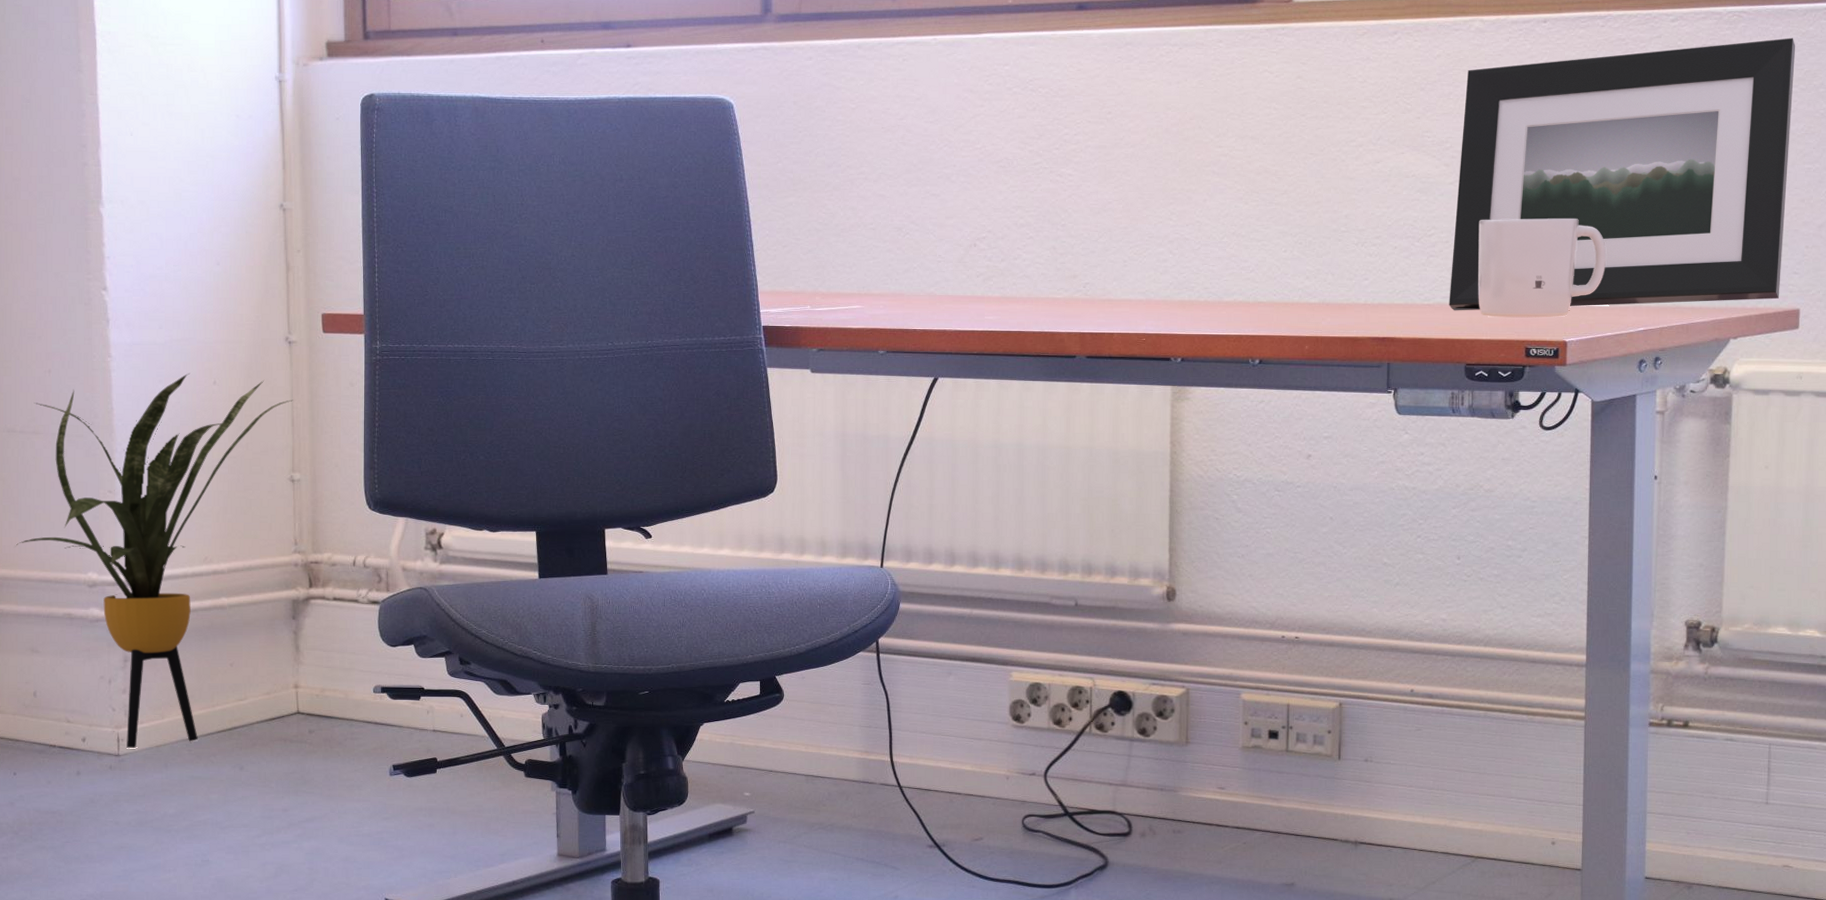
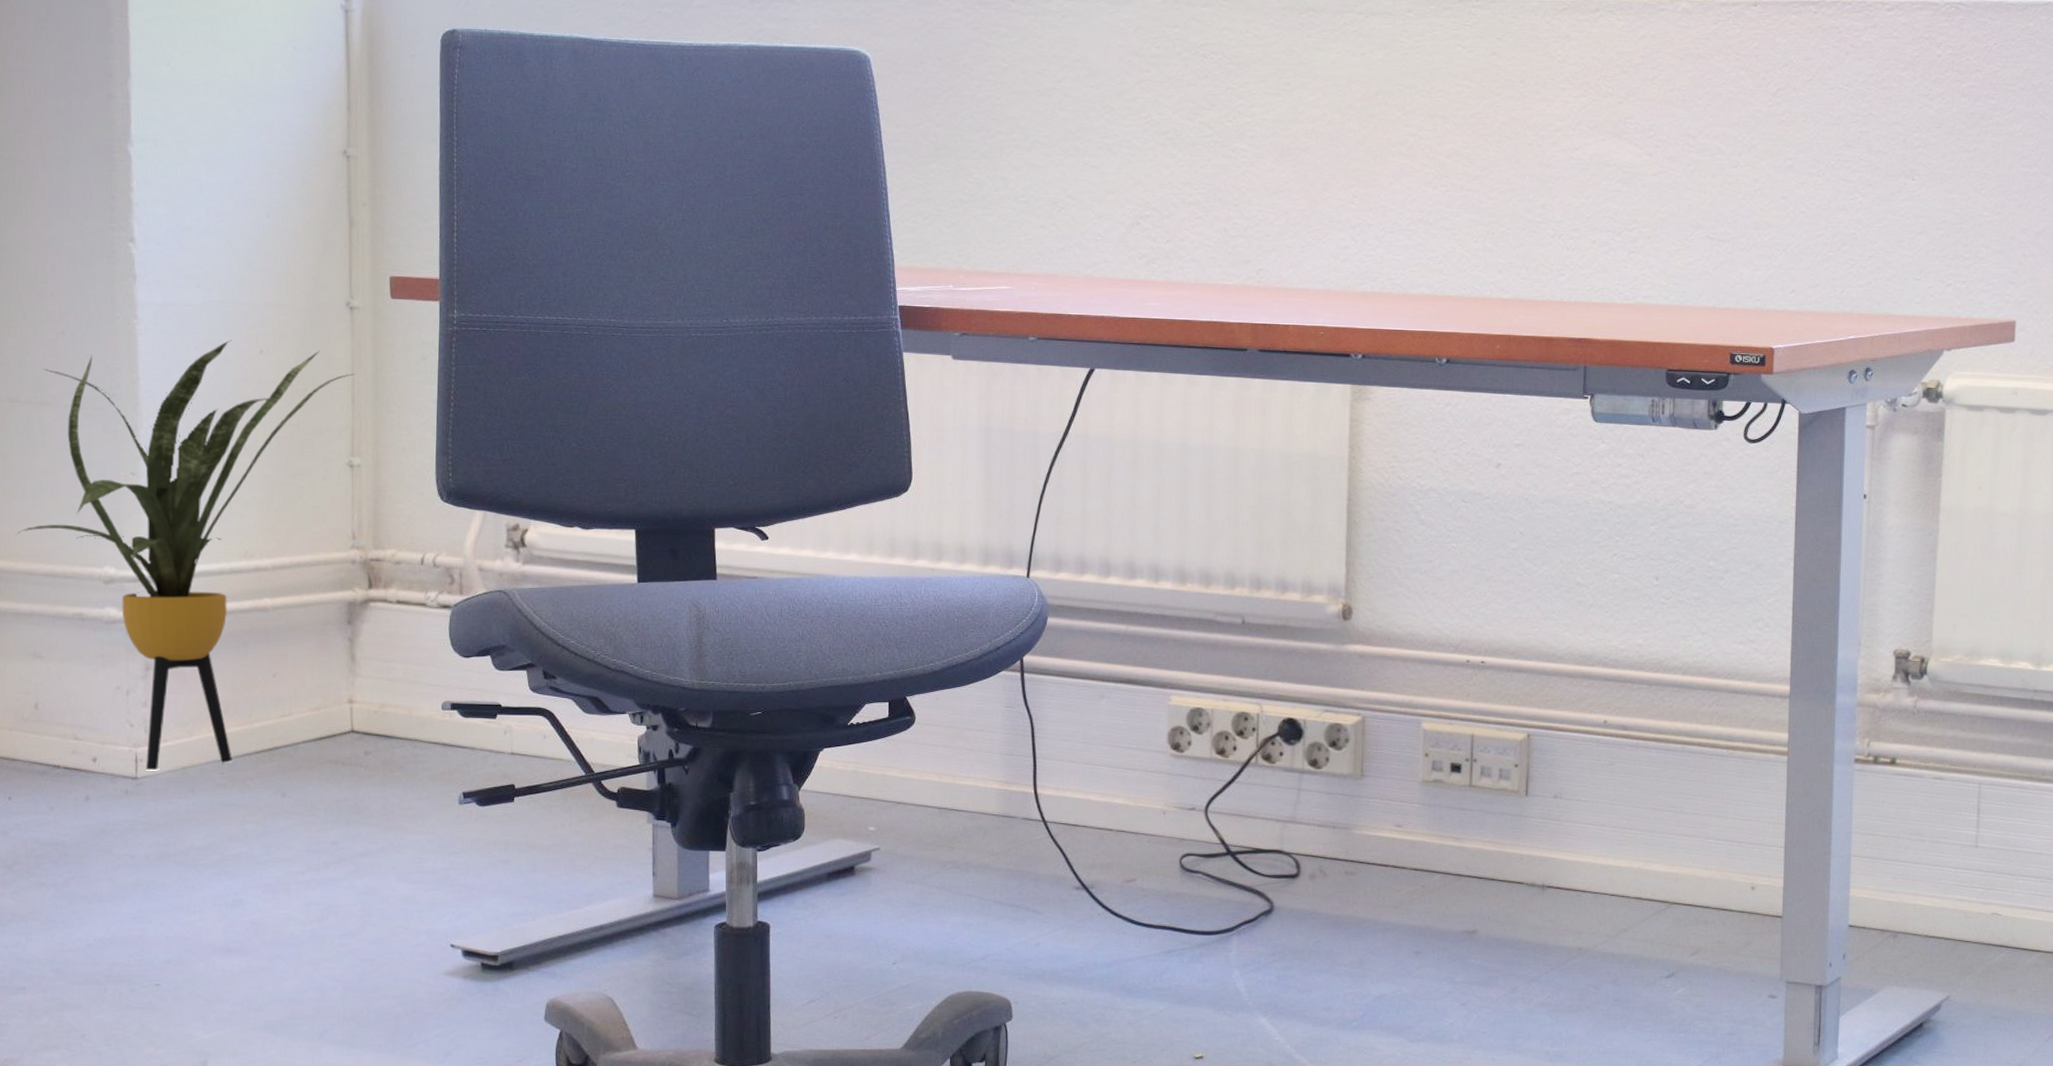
picture frame: present [1449,37,1796,311] -> none [1650,33,2015,313]
mug: present [1478,218,1607,318] -> none [1681,214,1817,322]

